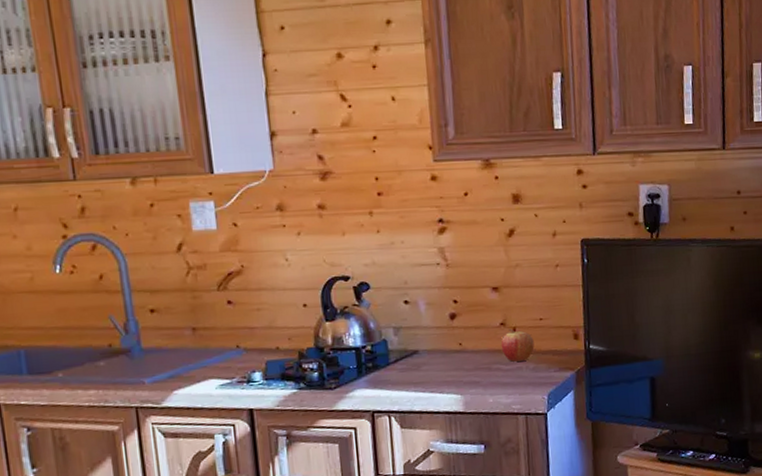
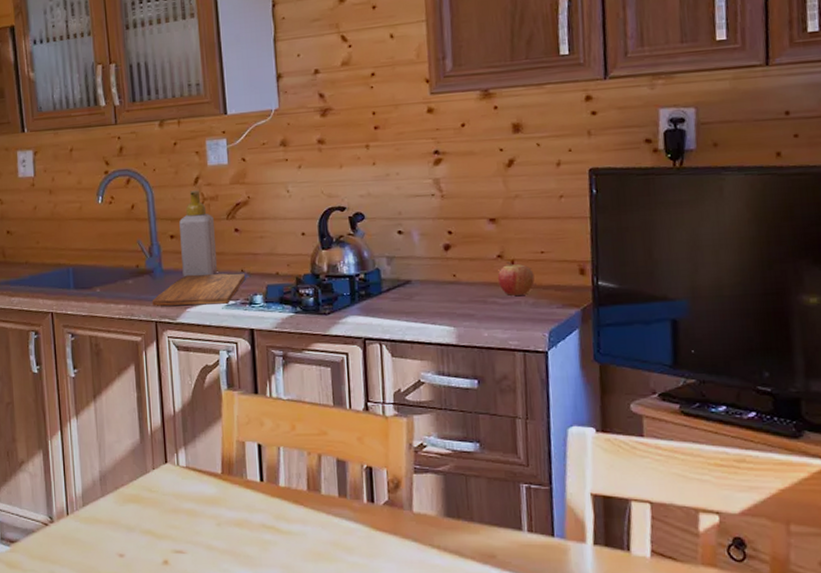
cutting board: none [130,349,242,390] -> present [152,273,246,306]
soap bottle: none [160,258,210,356] -> present [179,190,218,277]

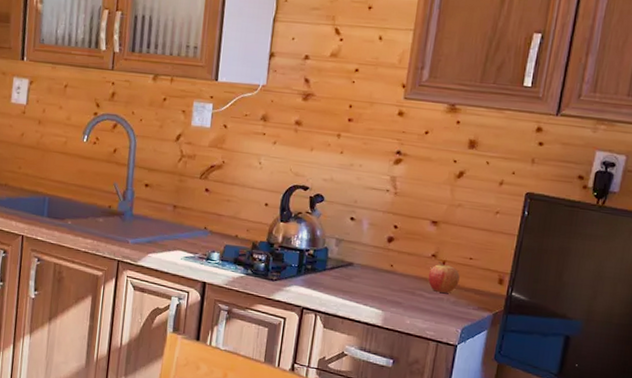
cutting board: present [152,273,246,306] -> none [117,222,208,256]
soap bottle: present [179,190,218,277] -> none [150,146,188,228]

